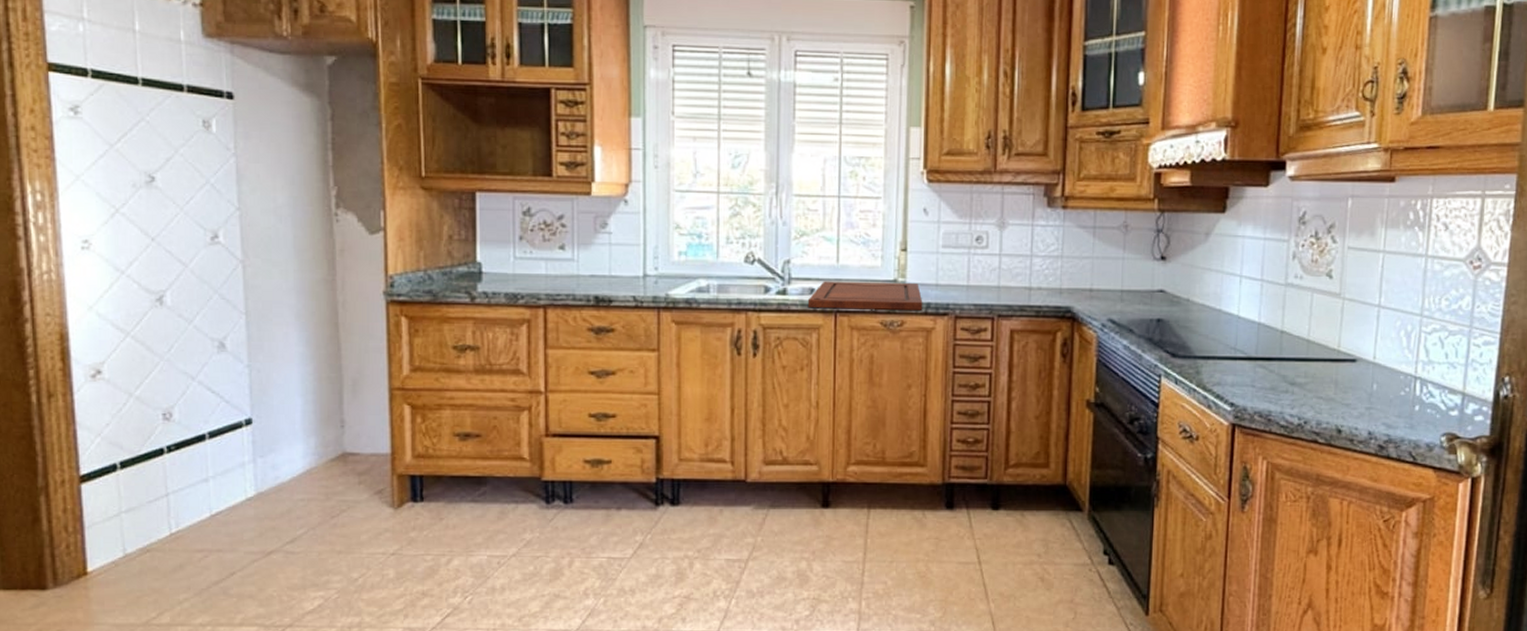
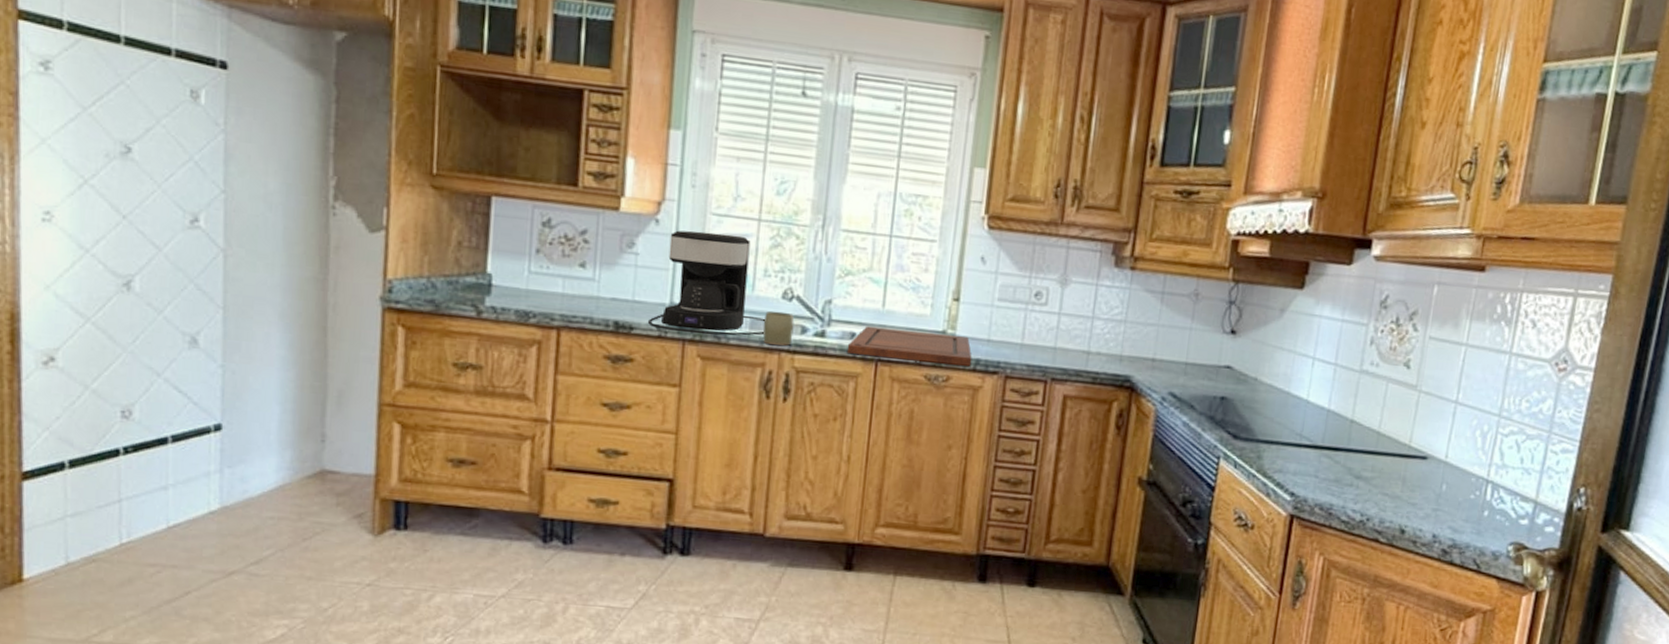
coffee maker: none [625,207,731,301] -> present [648,230,765,336]
mug: none [729,274,758,306] -> present [762,311,795,346]

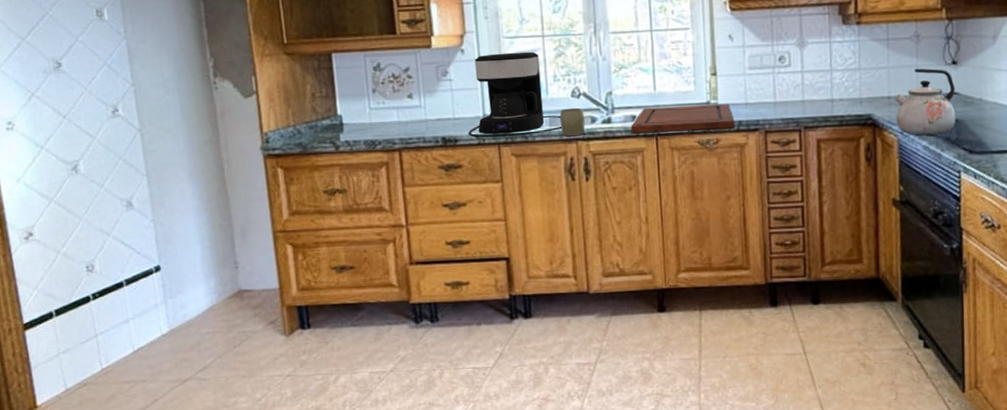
kettle: none [1157,331,1230,412] -> present [895,68,957,136]

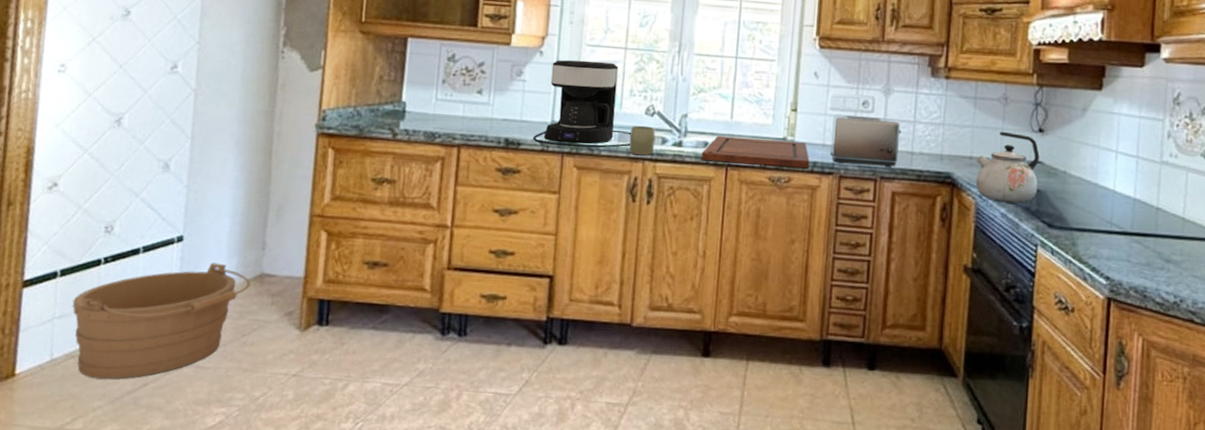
bucket: none [73,285,232,400] -> present [72,262,251,379]
toaster: none [752,70,820,119] -> present [829,114,902,167]

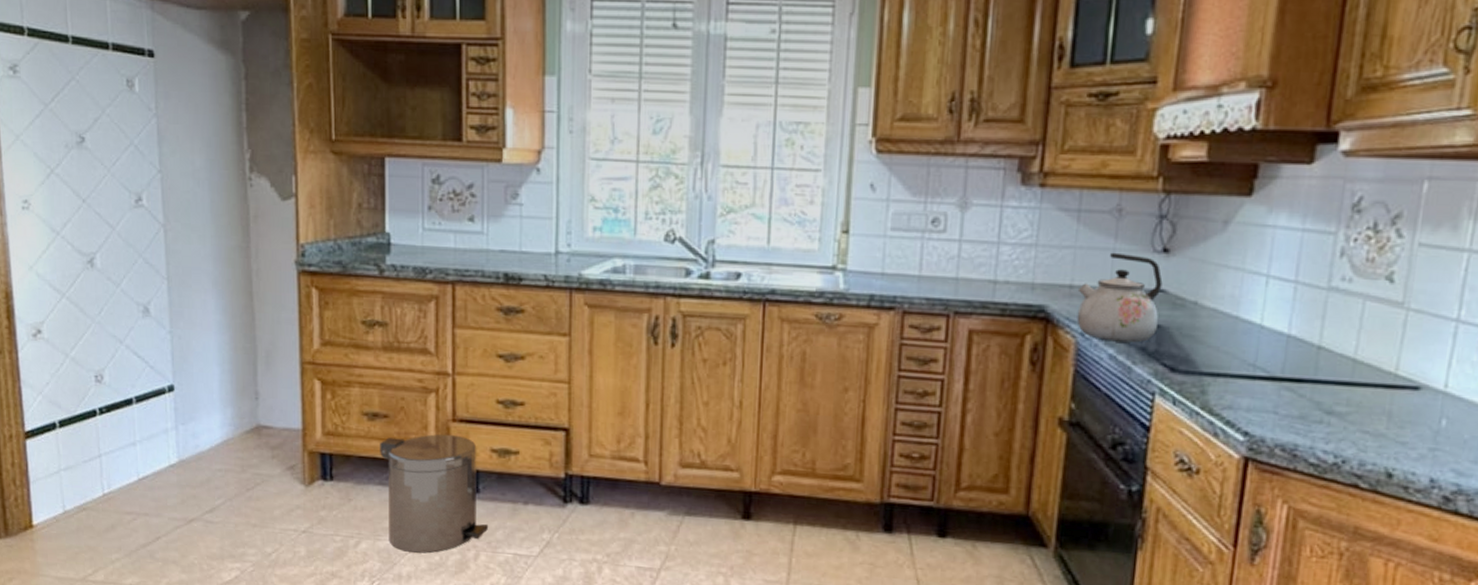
bucket: present [72,262,251,379] -> none [75,413,248,532]
trash can: none [376,281,473,394] -> present [380,434,489,553]
coffee maker: present [533,59,631,148] -> none [536,177,648,283]
mug: present [629,125,656,156] -> none [647,254,678,290]
cutting board: present [701,135,810,168] -> none [733,265,866,303]
toaster: present [829,114,902,167] -> none [890,235,982,300]

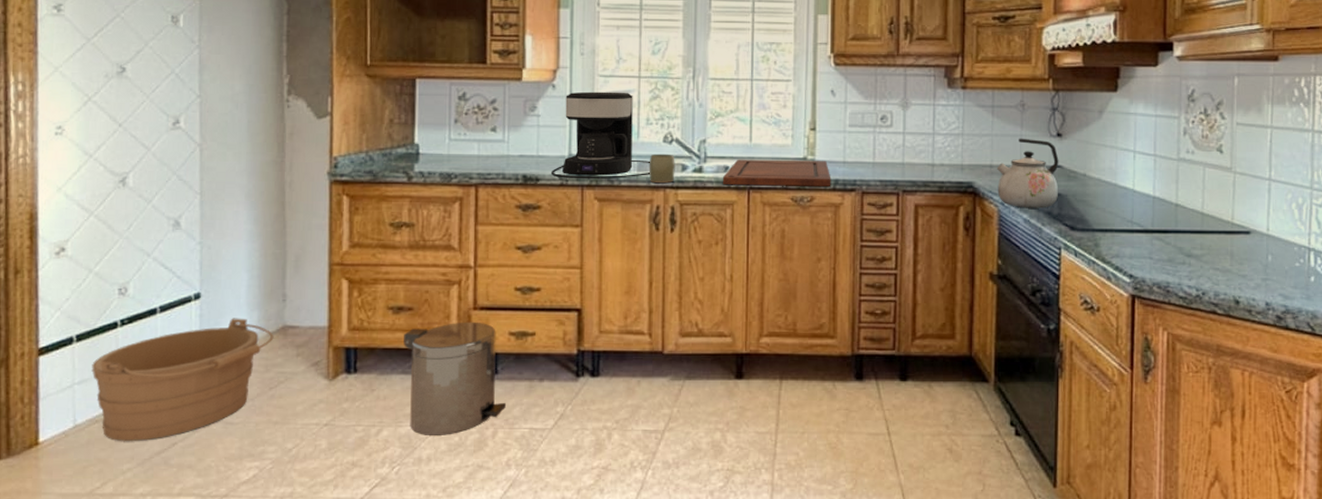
bucket: none [75,413,248,532] -> present [91,318,274,441]
coffee maker: none [536,177,648,283] -> present [552,91,650,180]
mug: none [647,254,678,290] -> present [649,153,675,184]
cutting board: none [733,265,866,303] -> present [722,159,831,186]

